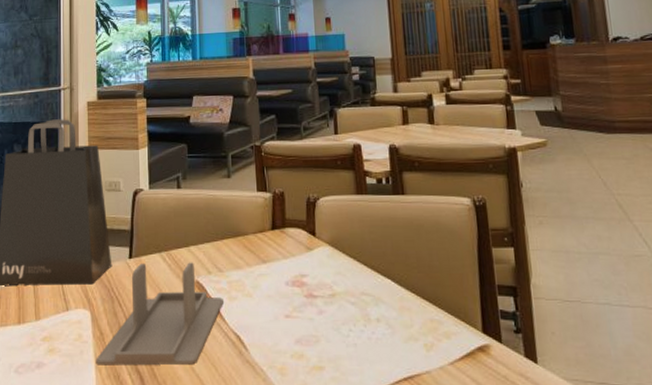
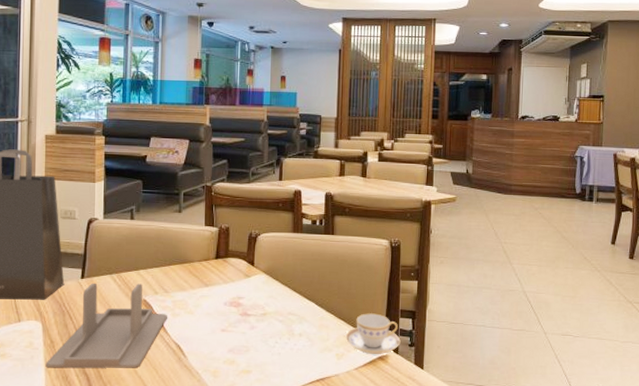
teacup: none [432,291,503,344] -> present [345,313,401,354]

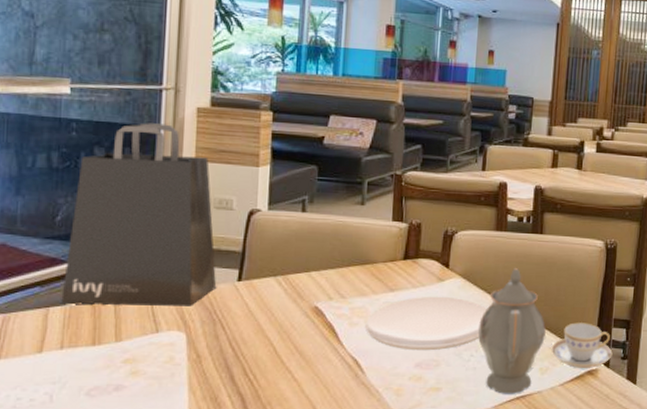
napkin holder: present [45,283,167,368] -> none [189,286,343,387]
plate: none [186,290,288,338] -> present [365,296,487,351]
teapot: none [280,265,340,377] -> present [477,268,546,394]

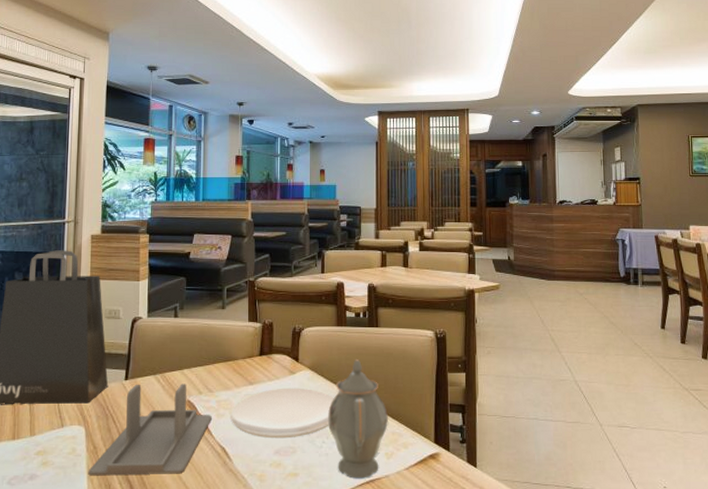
napkin holder: none [189,286,343,387] -> present [88,383,212,475]
teacup: present [551,322,613,368] -> none [394,408,452,452]

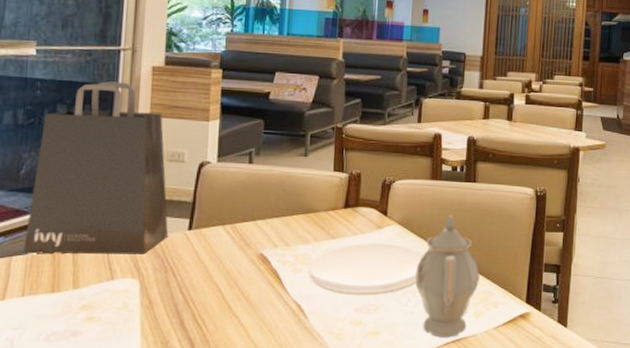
napkin holder: present [88,383,212,475] -> none [142,234,287,332]

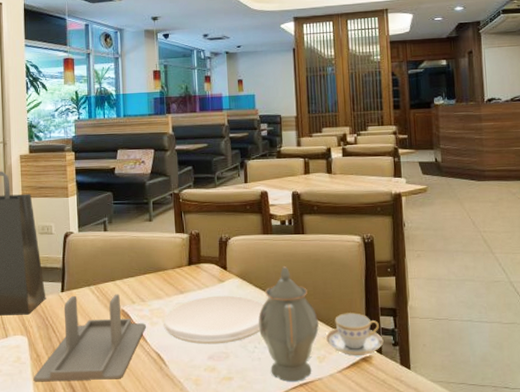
napkin holder: none [142,234,287,332] -> present [33,294,146,381]
teacup: none [484,267,544,312] -> present [325,313,384,355]

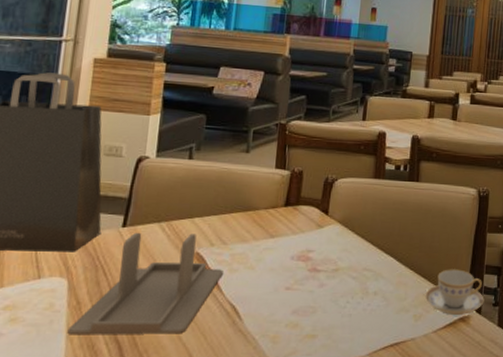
plate: present [164,295,264,345] -> none [245,242,364,297]
teapot: present [257,266,319,382] -> none [354,215,421,341]

